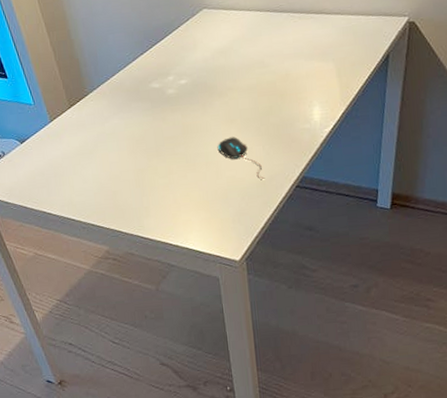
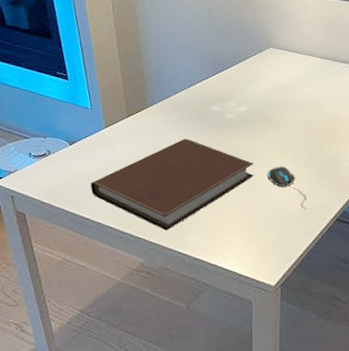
notebook: none [46,121,204,217] -> present [90,138,254,231]

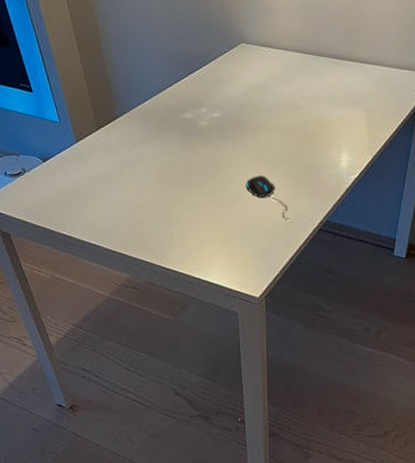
notebook: present [90,138,254,231] -> none [68,150,232,246]

